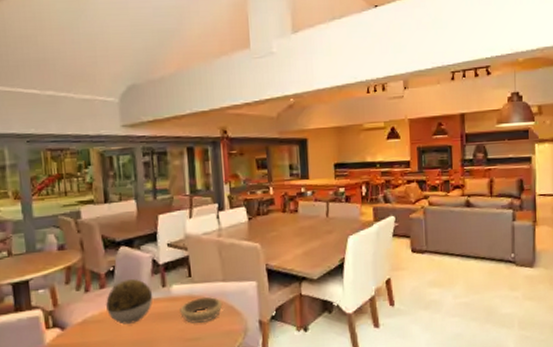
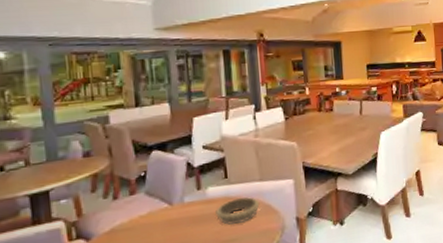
decorative ball: present [105,279,153,325] -> none [135,183,188,231]

